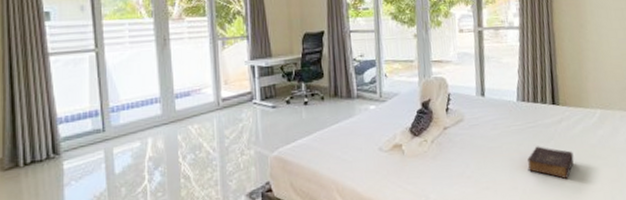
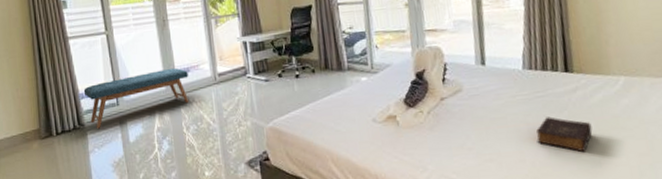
bench: none [62,92,189,158] -> present [83,68,190,129]

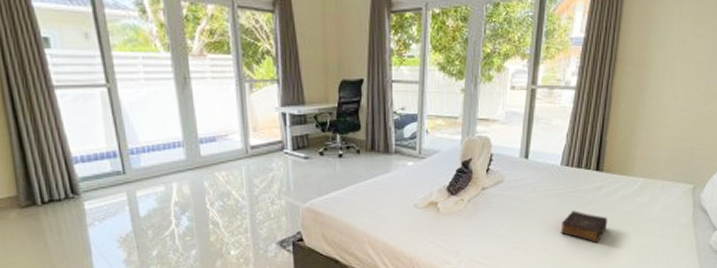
bench: present [83,68,190,129] -> none [77,136,215,199]

